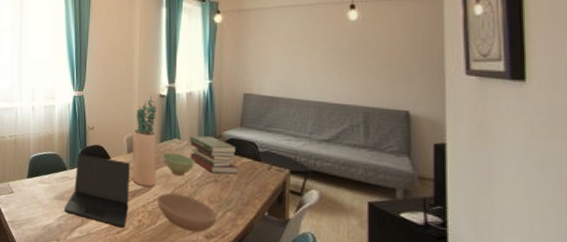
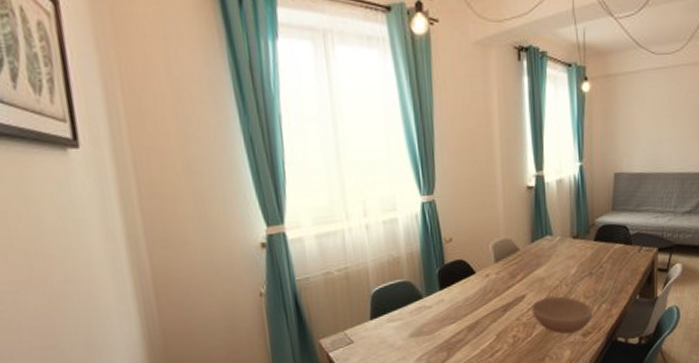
laptop: present [64,154,130,228] -> none [424,273,501,350]
vase: present [132,96,157,188] -> none [499,189,530,298]
bowl: present [162,153,195,177] -> none [534,252,569,278]
books: present [190,135,239,174] -> none [562,227,612,266]

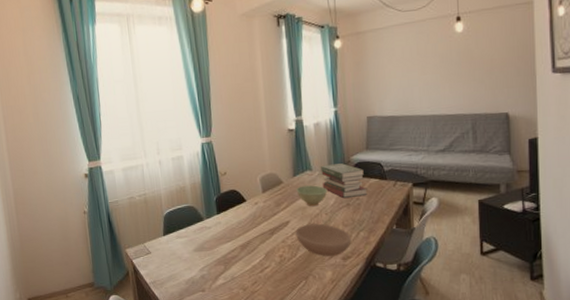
bowl: none [534,252,569,278] -> present [296,185,328,207]
books: none [562,227,612,266] -> present [321,163,368,198]

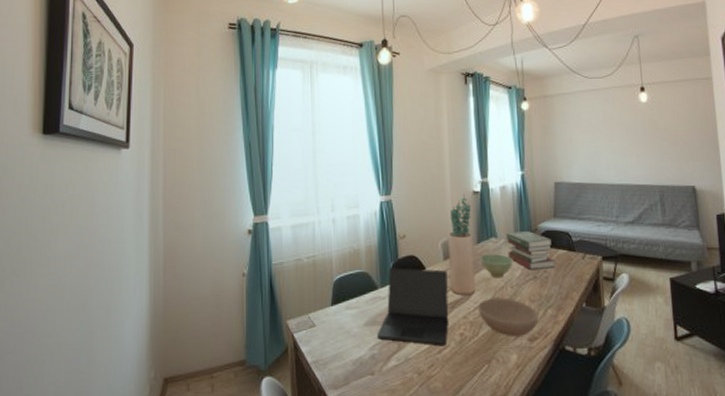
laptop: none [205,201,269,267] -> present [377,268,449,346]
vase: none [266,131,293,223] -> present [448,193,476,296]

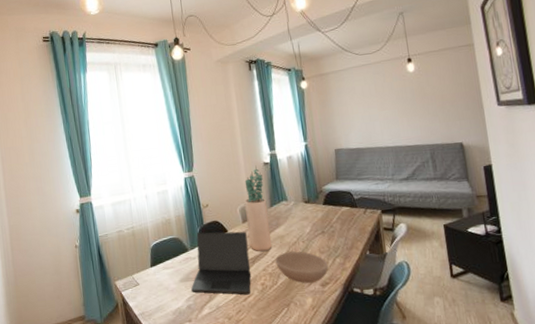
bowl: present [480,254,514,279] -> none [274,214,303,235]
books: present [507,231,556,269] -> none [295,193,341,226]

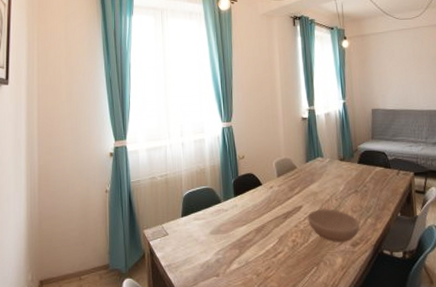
laptop: present [191,231,251,295] -> none [221,184,283,251]
vase: present [244,165,272,252] -> none [281,119,306,208]

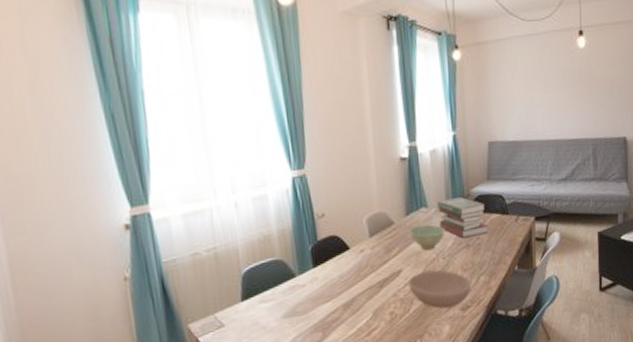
bowl: none [308,171,338,192] -> present [409,224,445,251]
books: none [331,151,374,184] -> present [438,197,489,238]

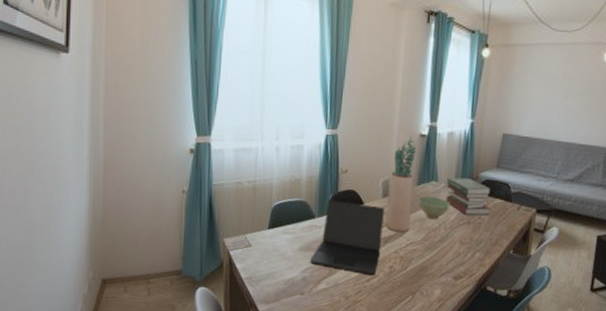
laptop: none [298,248,378,331] -> present [310,200,384,276]
vase: none [373,161,406,273] -> present [386,135,416,233]
bowl: present [409,269,471,309] -> none [410,237,467,274]

